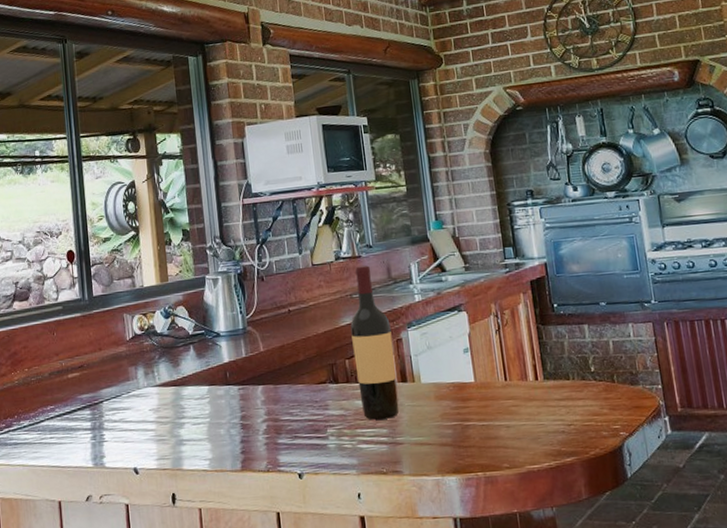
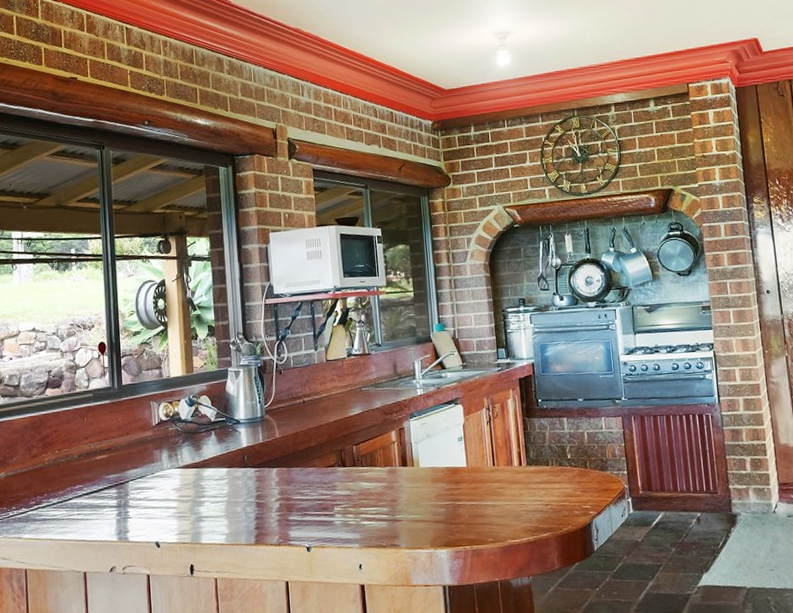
wine bottle: present [350,265,400,420] -> none [359,362,399,500]

